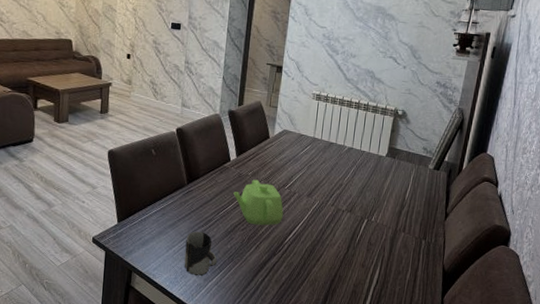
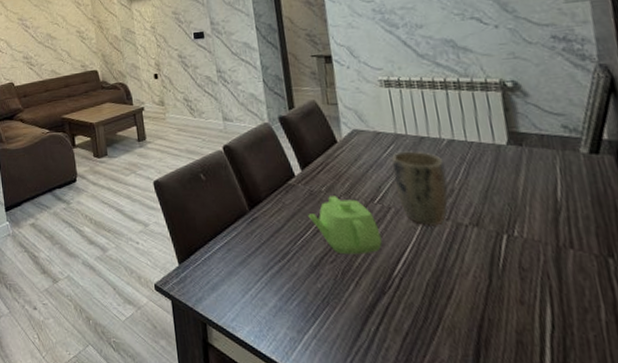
cup: present [184,231,218,276] -> none [262,268,309,328]
plant pot: none [303,152,341,210] -> present [392,151,449,226]

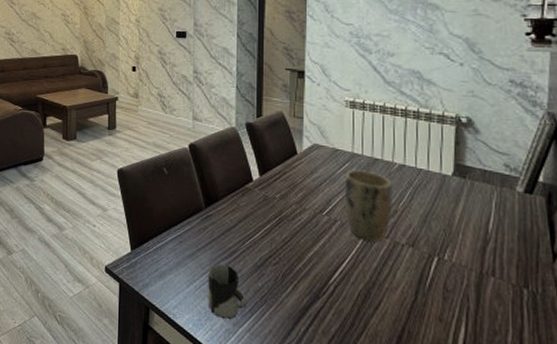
cup: none [262,268,309,328] -> present [208,263,248,319]
teapot: present [308,196,382,255] -> none [259,203,324,261]

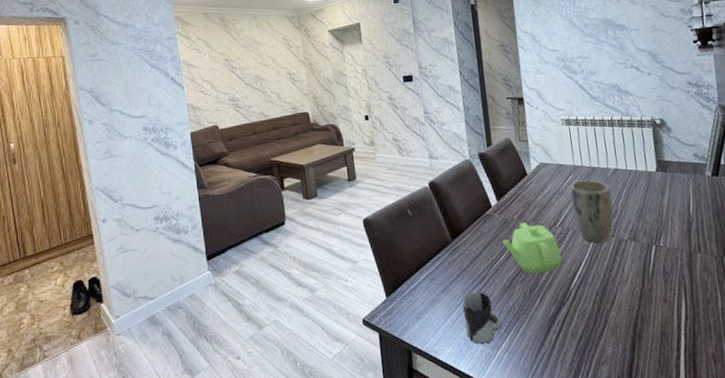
teapot: none [259,203,324,261] -> present [502,222,562,274]

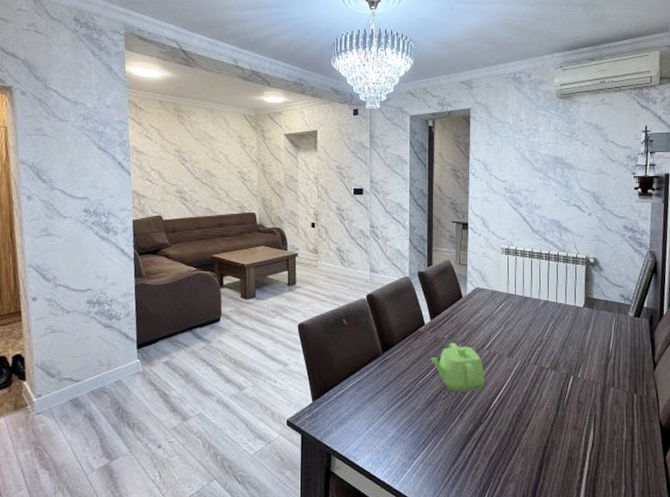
cup: present [462,291,503,345] -> none [386,404,421,455]
plant pot: present [571,179,613,243] -> none [501,308,539,369]

